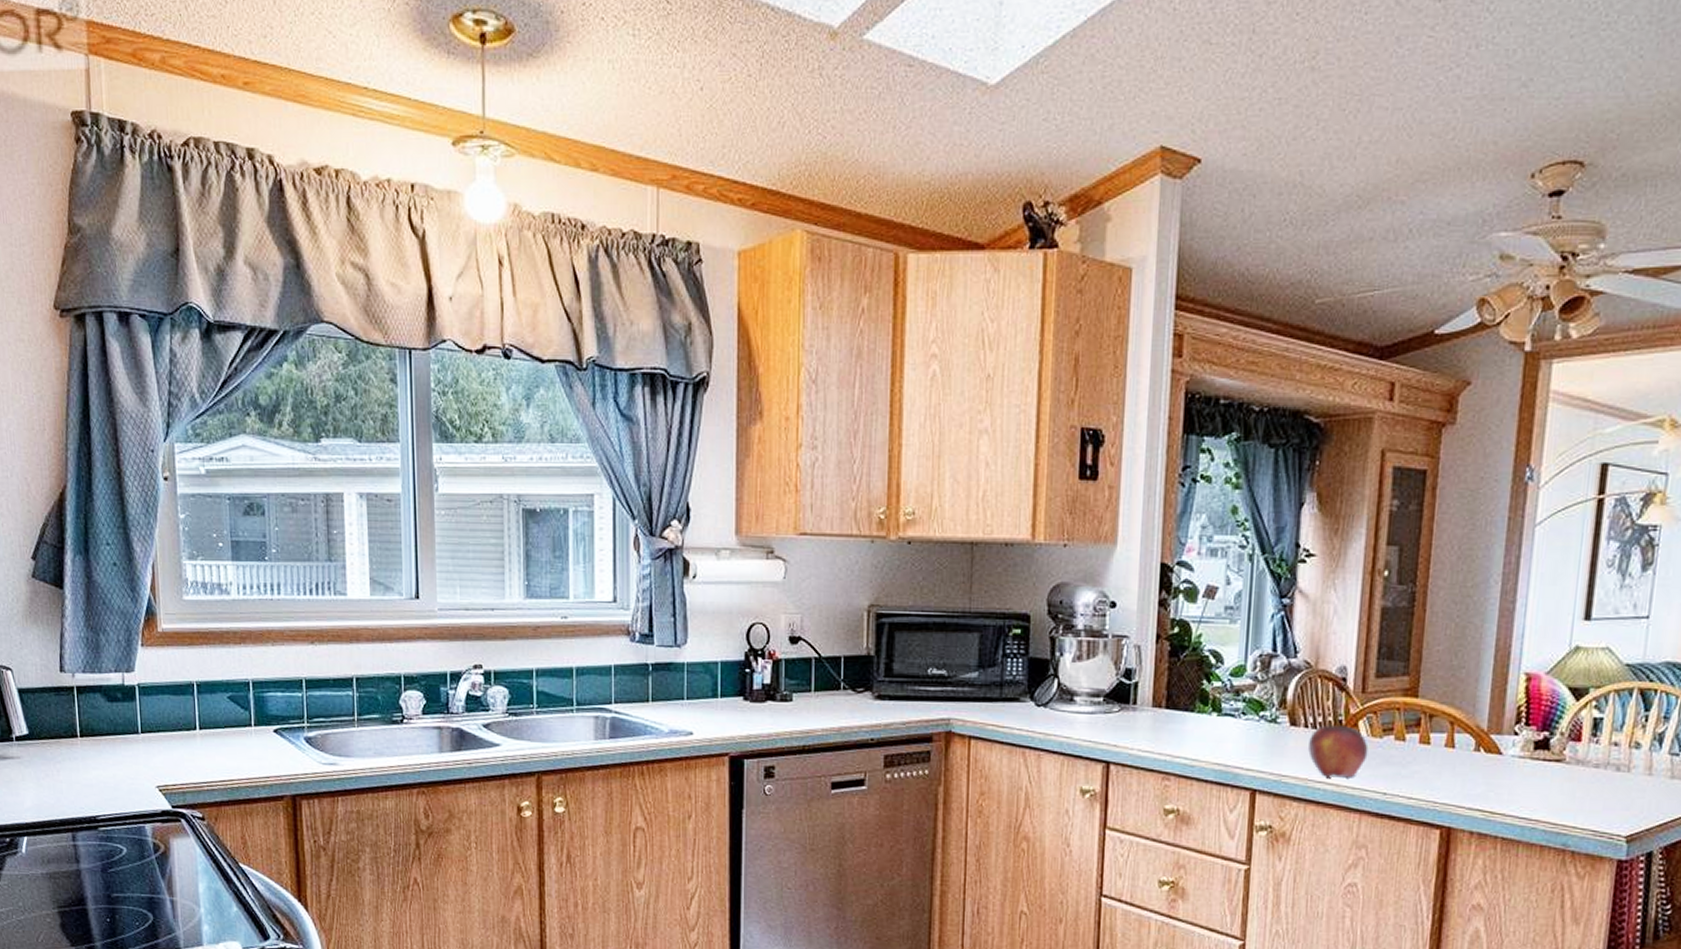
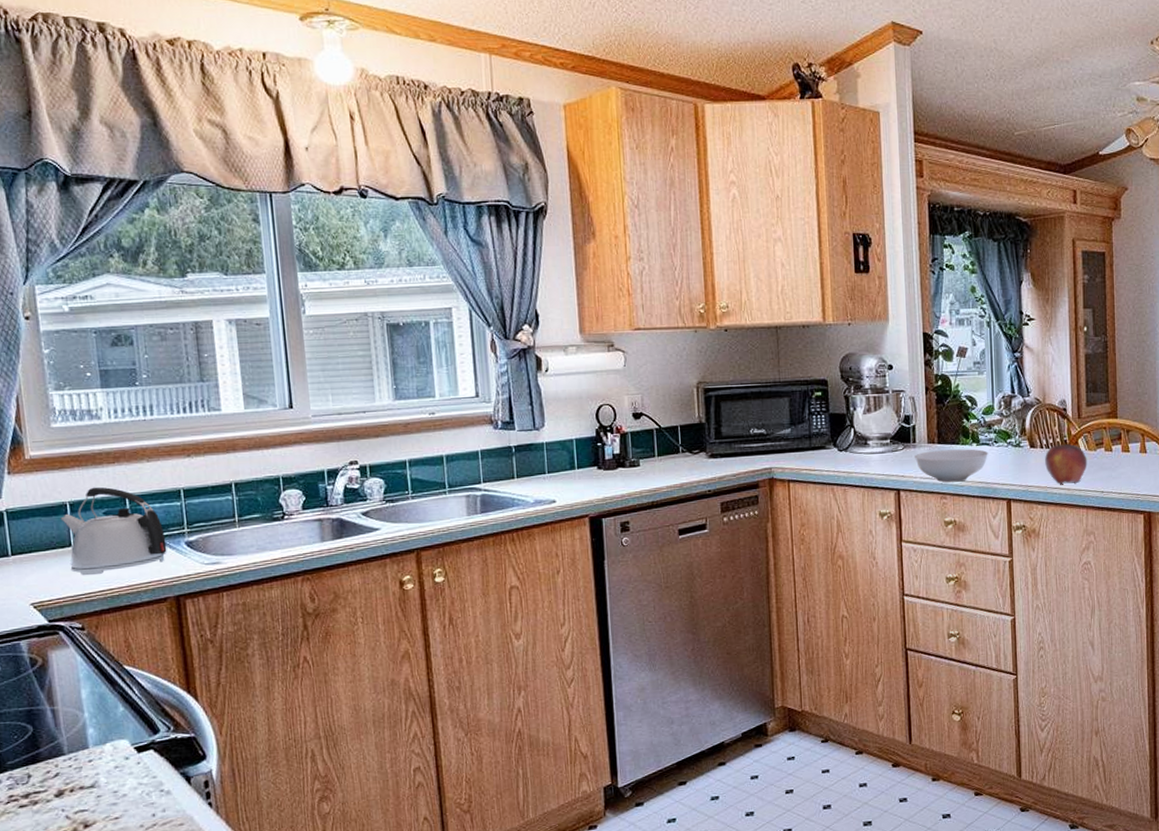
kettle: none [187,668,286,764] -> present [60,487,167,576]
bowl: none [1132,717,1232,760] -> present [914,449,988,482]

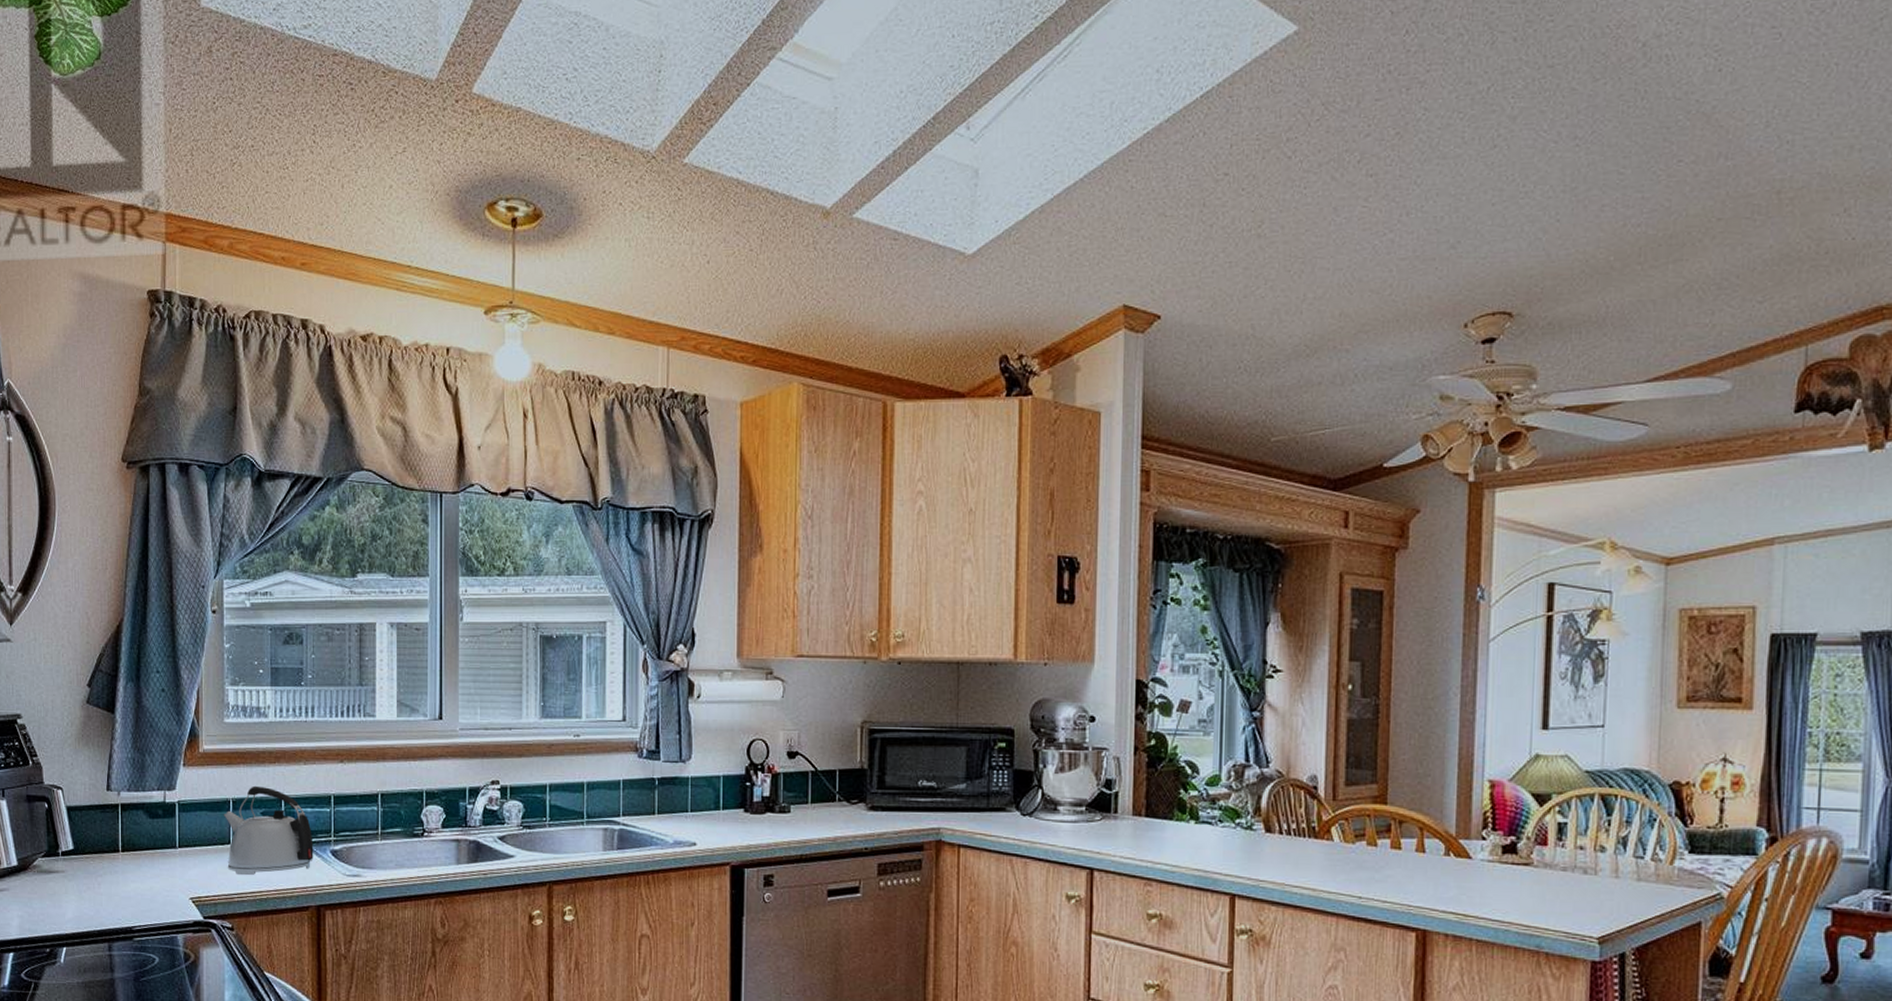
bowl: present [914,449,988,482] -> none [1114,825,1209,866]
fruit: present [1045,442,1087,484] -> none [1284,829,1342,883]

